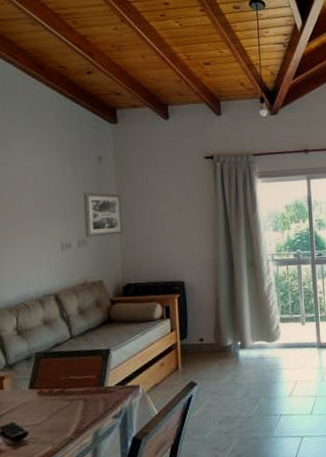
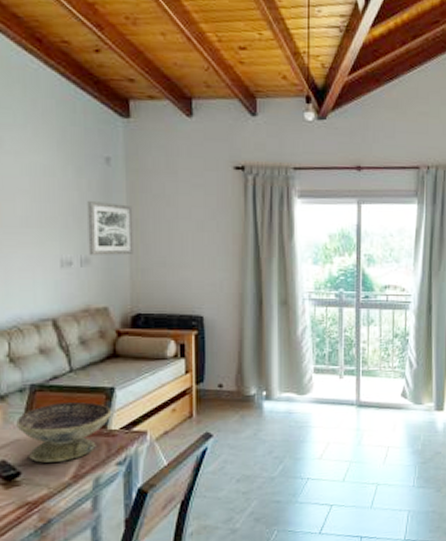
decorative bowl: none [23,364,108,422] -> present [16,402,112,463]

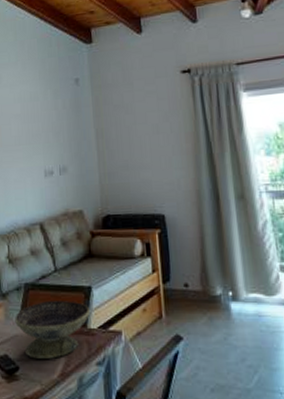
wall art: present [87,200,134,255] -> none [63,116,101,164]

